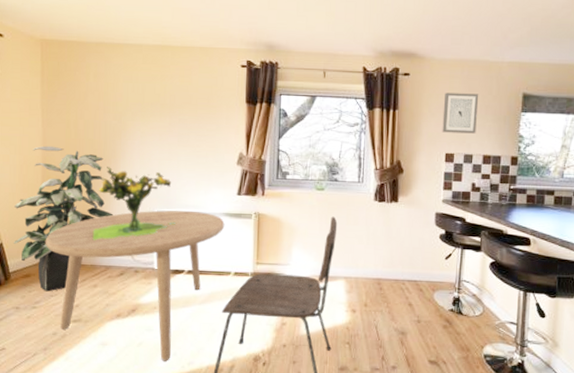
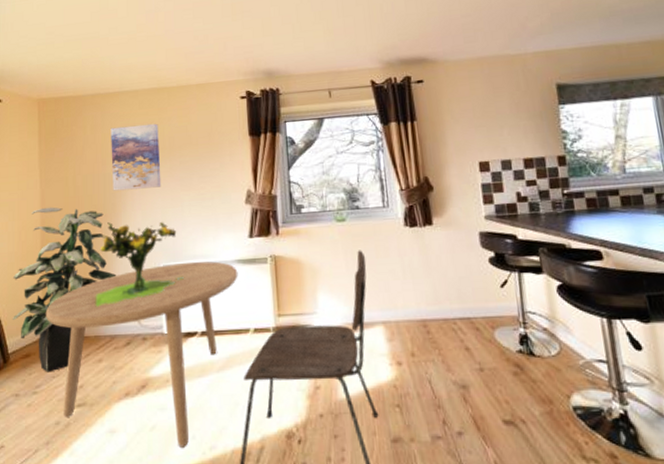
wall art: none [113,78,161,140] -> present [110,123,162,191]
wall art: present [442,93,479,134] -> none [466,91,510,139]

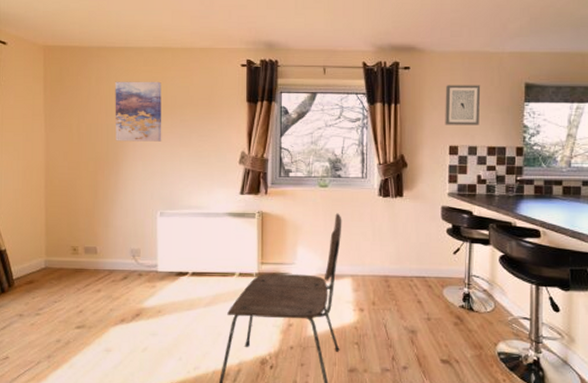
indoor plant: present [13,207,117,373] -> none [17,150,117,298]
dining table: present [45,261,238,448] -> none [48,211,228,367]
bouquet: present [95,222,184,307] -> none [95,170,179,244]
wall art: none [466,91,510,139] -> present [445,85,481,125]

